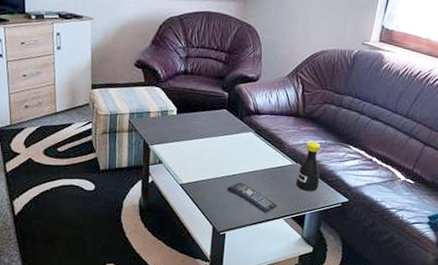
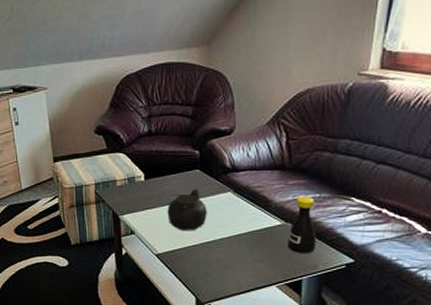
teapot: none [193,126,230,165] -> present [164,189,207,231]
remote control: present [227,182,277,213] -> none [207,248,267,280]

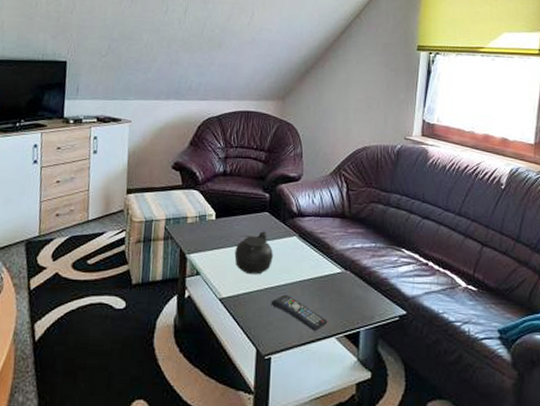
remote control: none [207,248,267,280] -> present [271,294,327,331]
bottle: present [287,196,317,254] -> none [347,244,373,304]

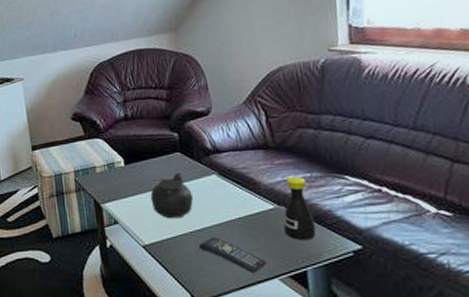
bottle: none [347,244,373,304] -> present [283,176,317,241]

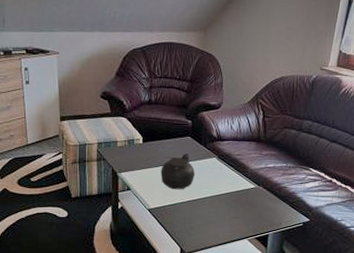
remote control: present [198,236,267,273] -> none [193,205,241,234]
bottle: present [283,176,317,241] -> none [259,164,282,213]

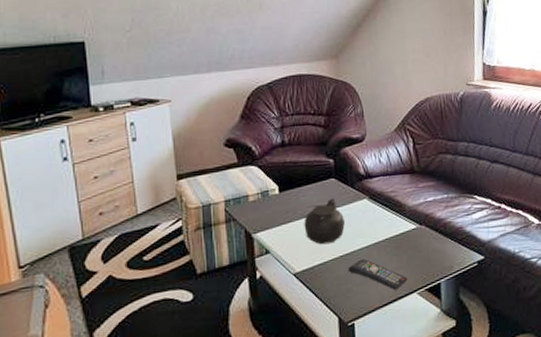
remote control: none [193,205,241,234] -> present [348,258,408,290]

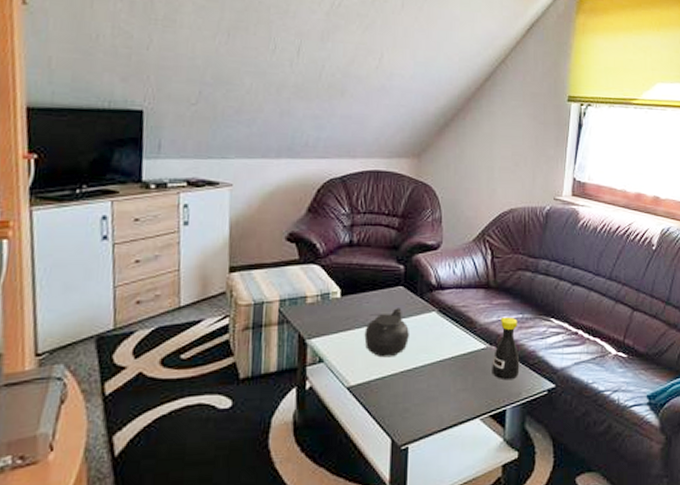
remote control: present [348,258,408,290] -> none [407,376,471,414]
bottle: none [423,197,450,256] -> present [492,316,520,381]

